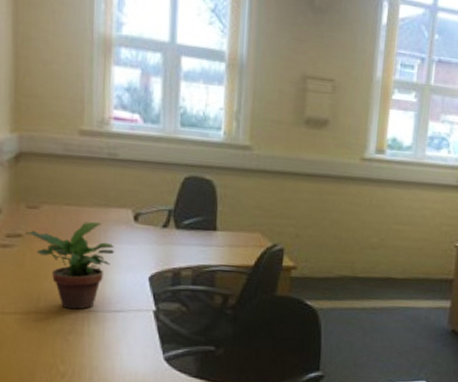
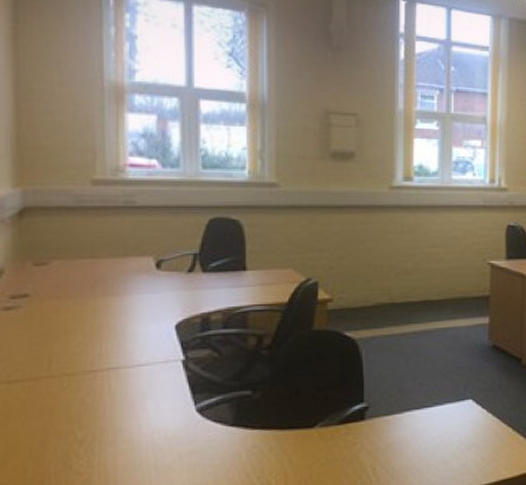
potted plant: present [25,222,115,310] -> none [32,274,136,369]

